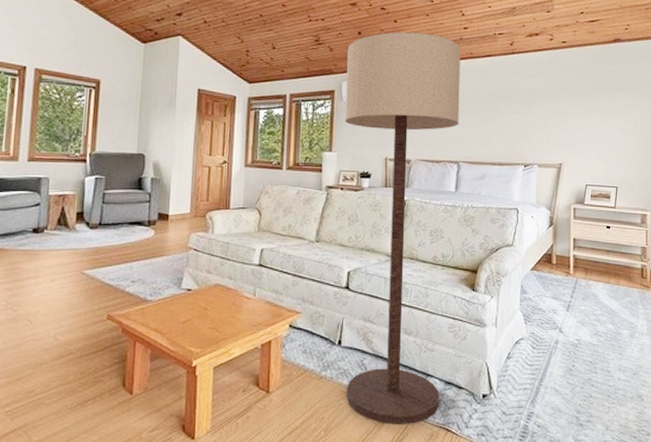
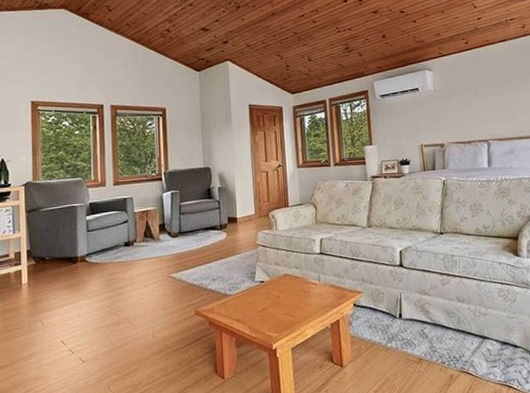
floor lamp: present [344,31,461,426] -> none [374,28,499,387]

